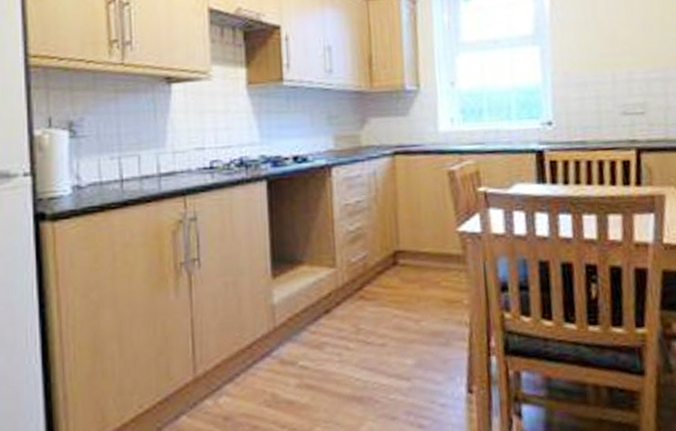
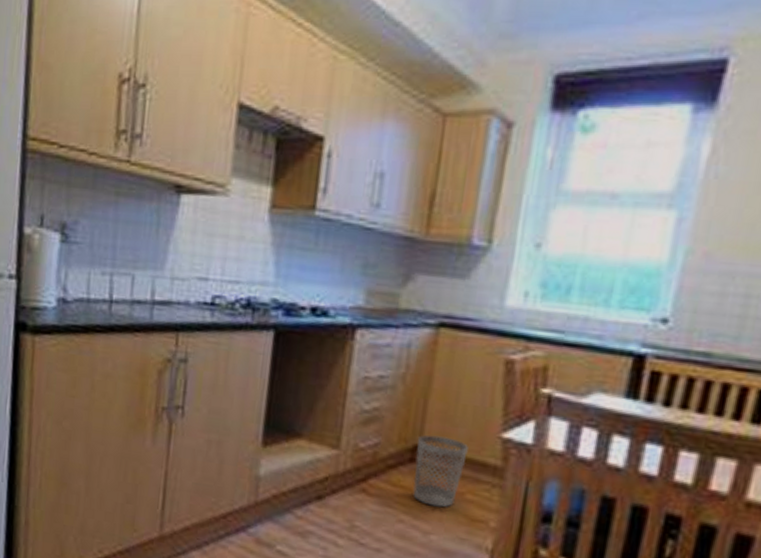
wastebasket: none [396,239,436,298] -> present [413,435,469,508]

